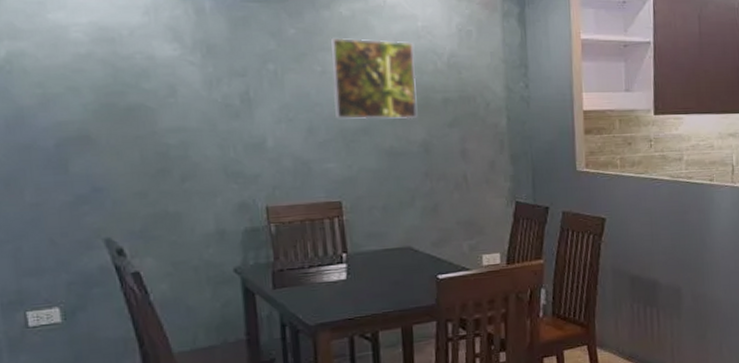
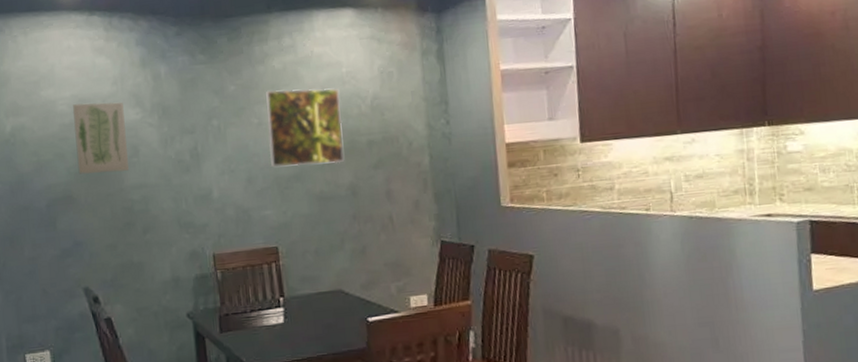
wall art: none [91,32,163,113] -> present [73,102,129,174]

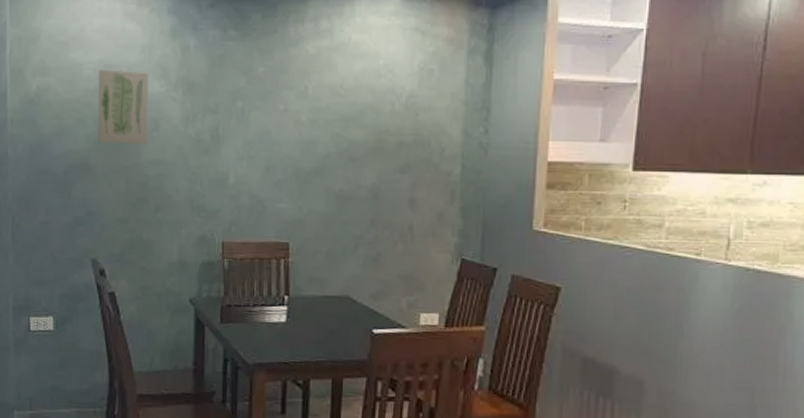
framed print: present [266,88,344,167] -> none [291,77,374,163]

